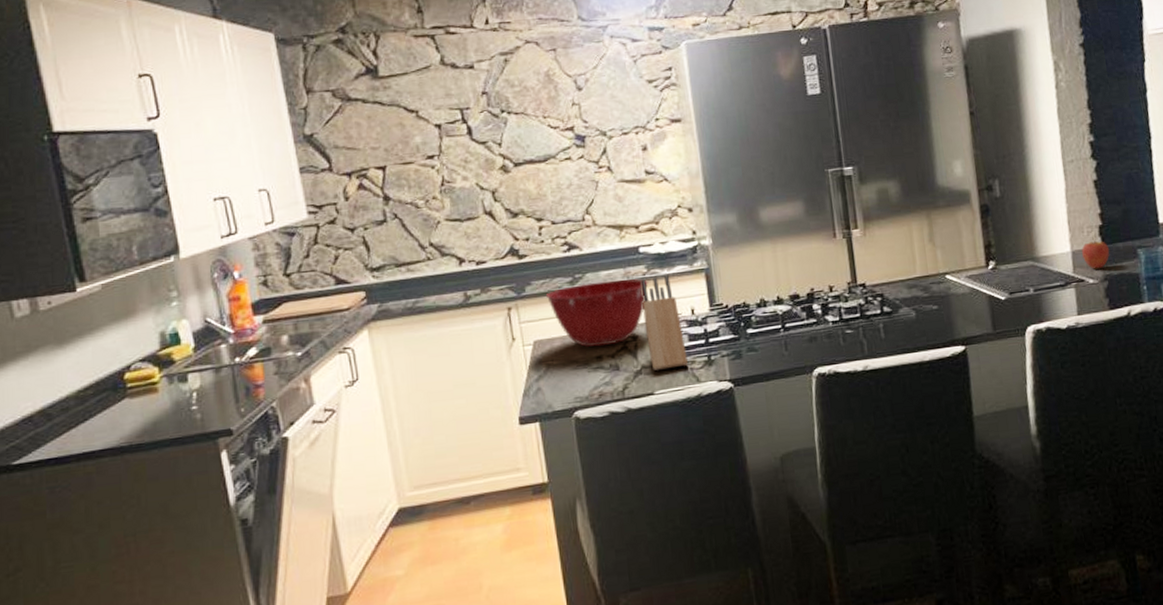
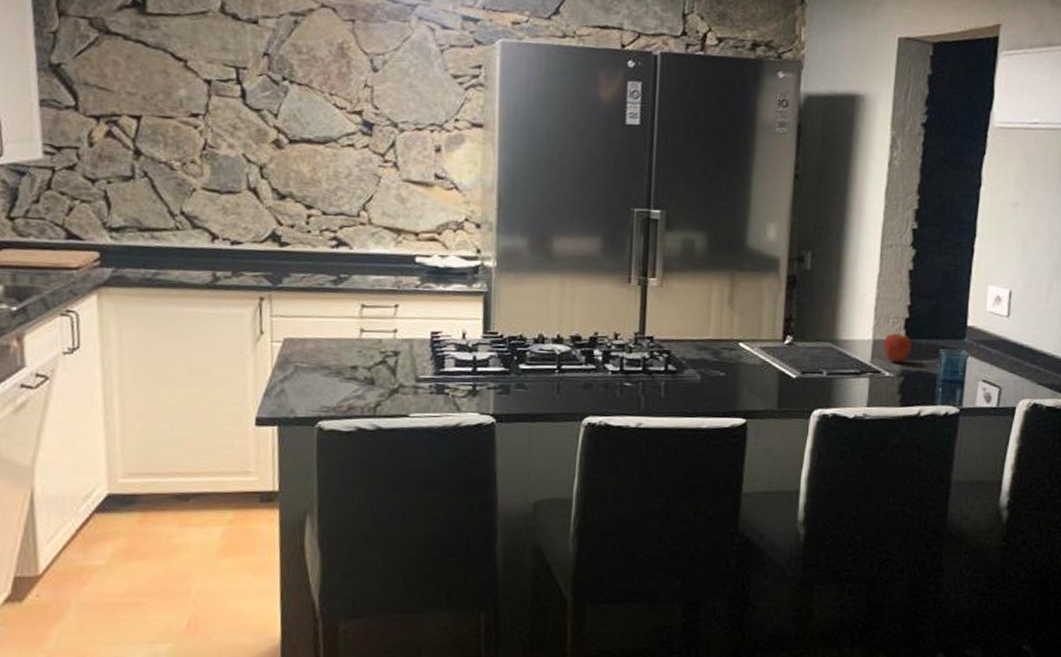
mixing bowl: present [545,279,649,348] -> none [304,285,421,356]
knife block: present [640,275,688,370] -> none [409,291,451,392]

